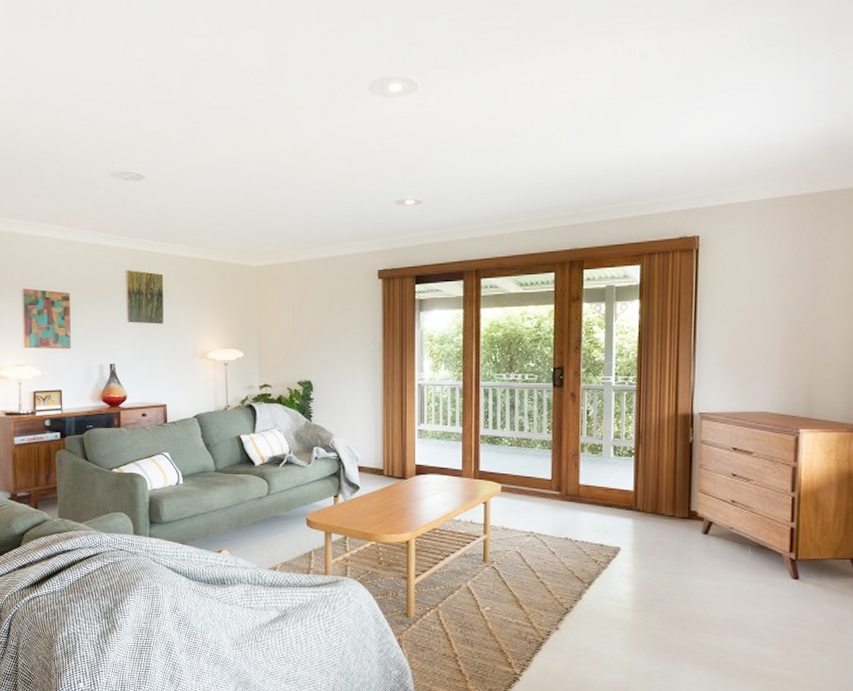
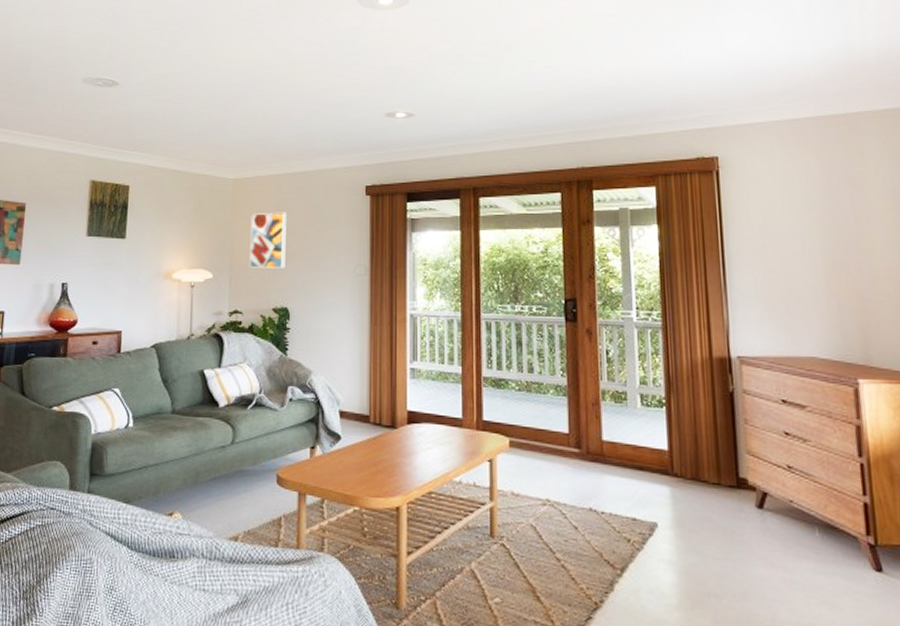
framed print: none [275,296,307,347] -> present [249,212,287,269]

